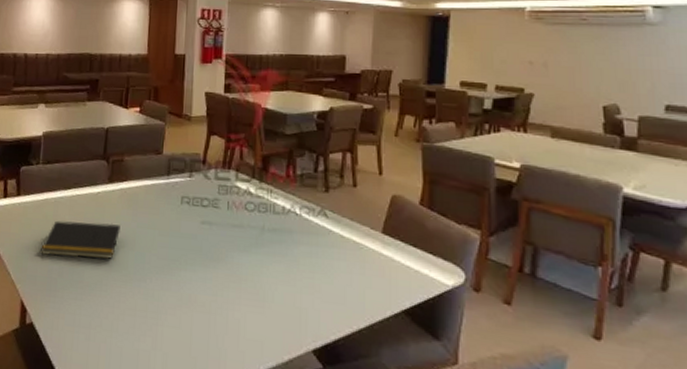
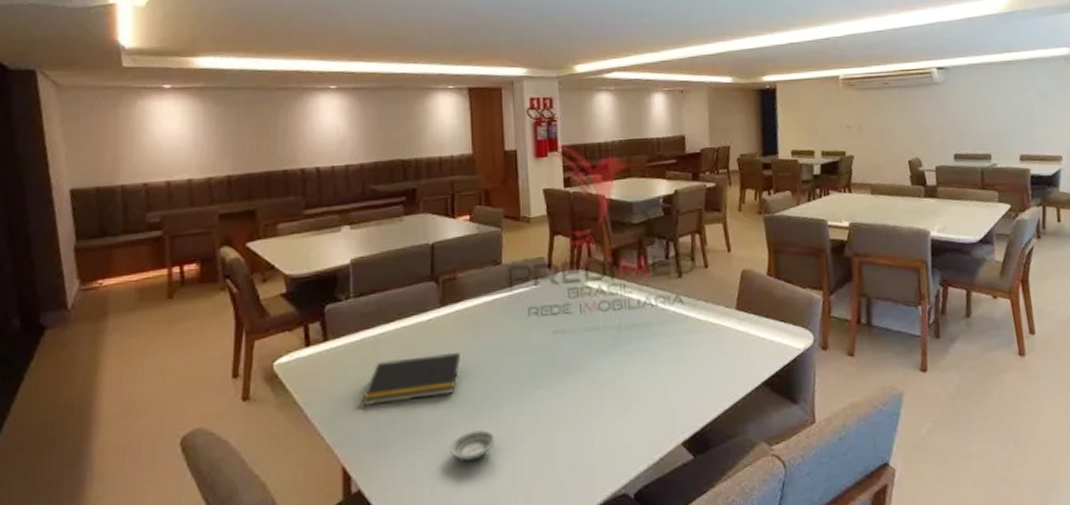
saucer: none [103,294,143,320] -> present [449,430,496,461]

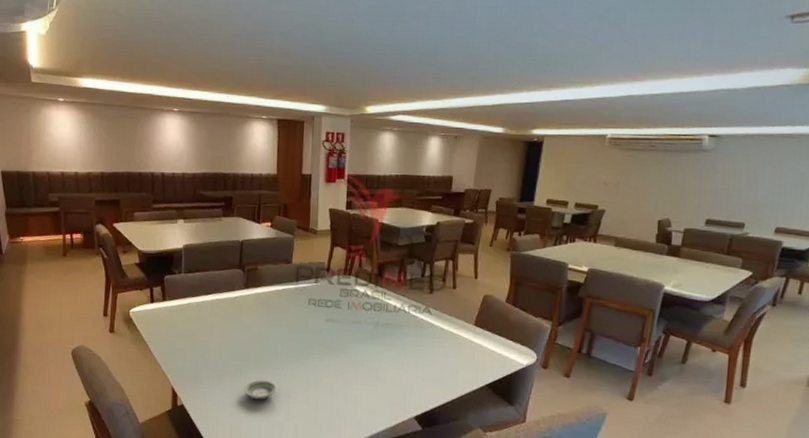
notepad: present [362,352,460,407] -> none [187,321,256,353]

